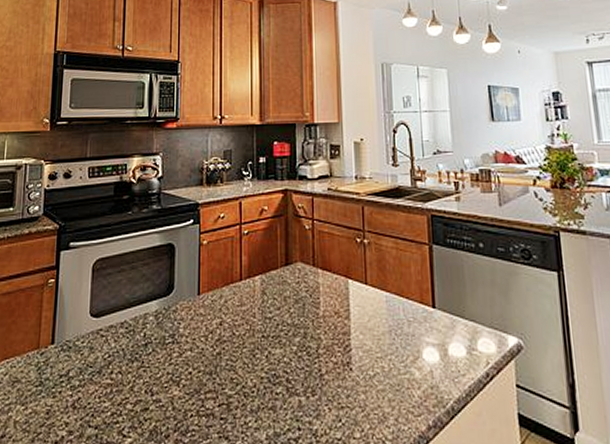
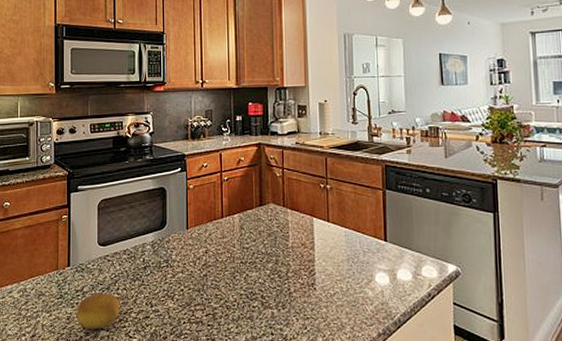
fruit: none [58,378,114,426] -> present [76,293,120,329]

